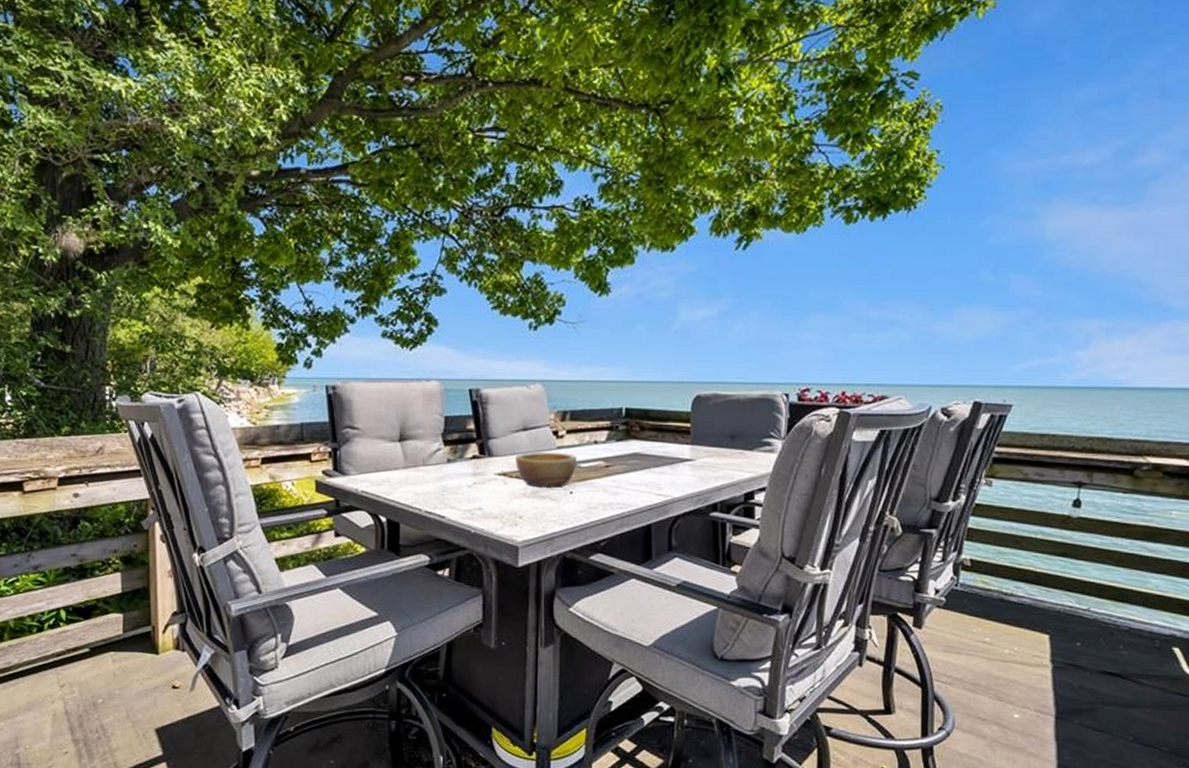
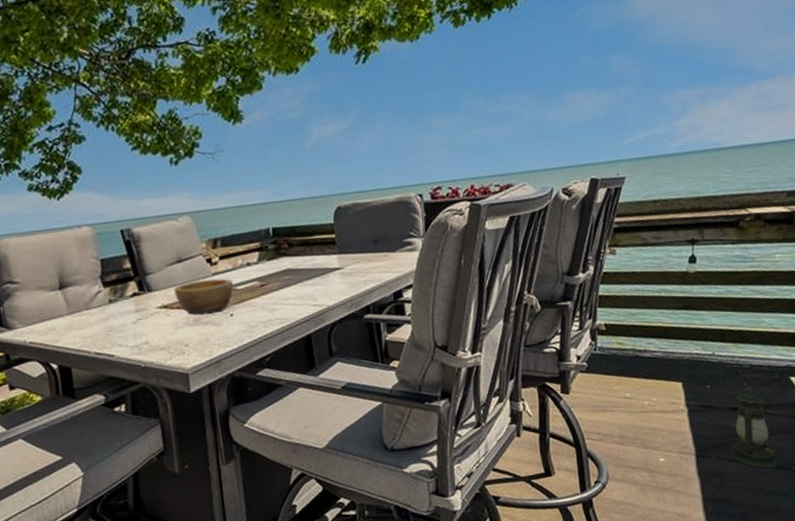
lantern: none [1093,654,1149,745] -> present [729,389,779,469]

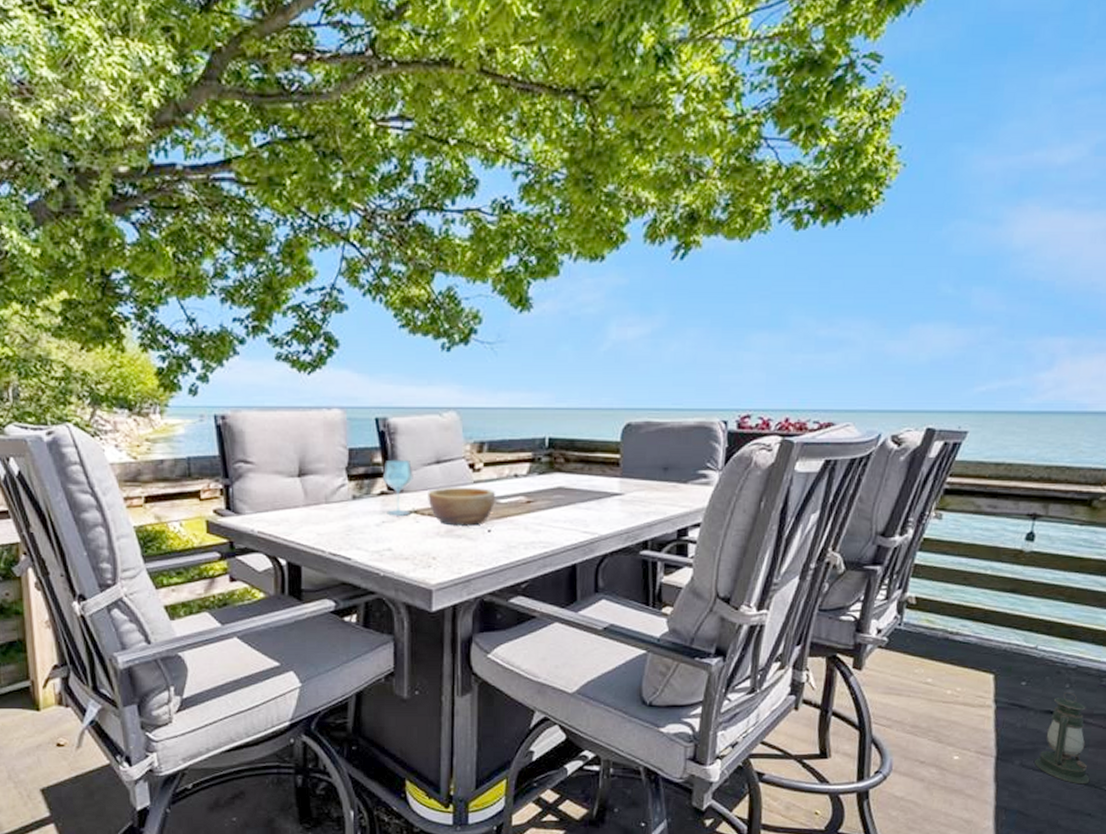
wine glass: none [133,262,161,314] -> present [383,459,413,516]

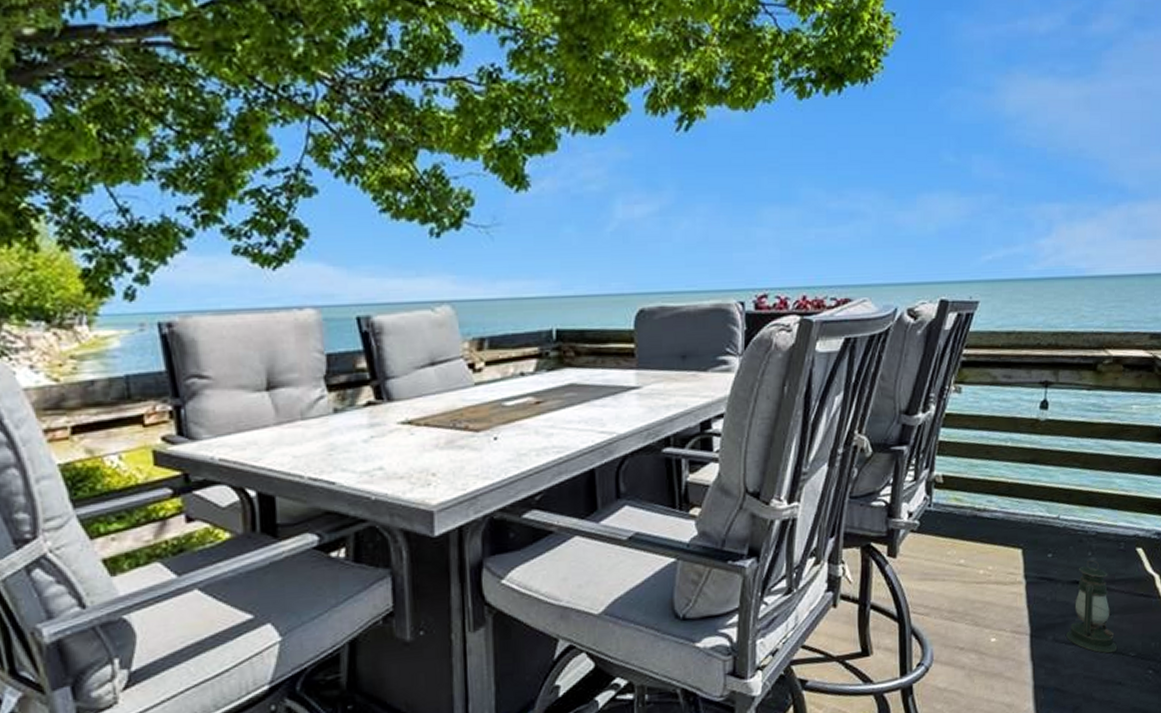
wine glass: present [383,459,413,516] -> none [369,363,405,429]
bowl: present [428,487,496,525] -> none [422,390,501,435]

